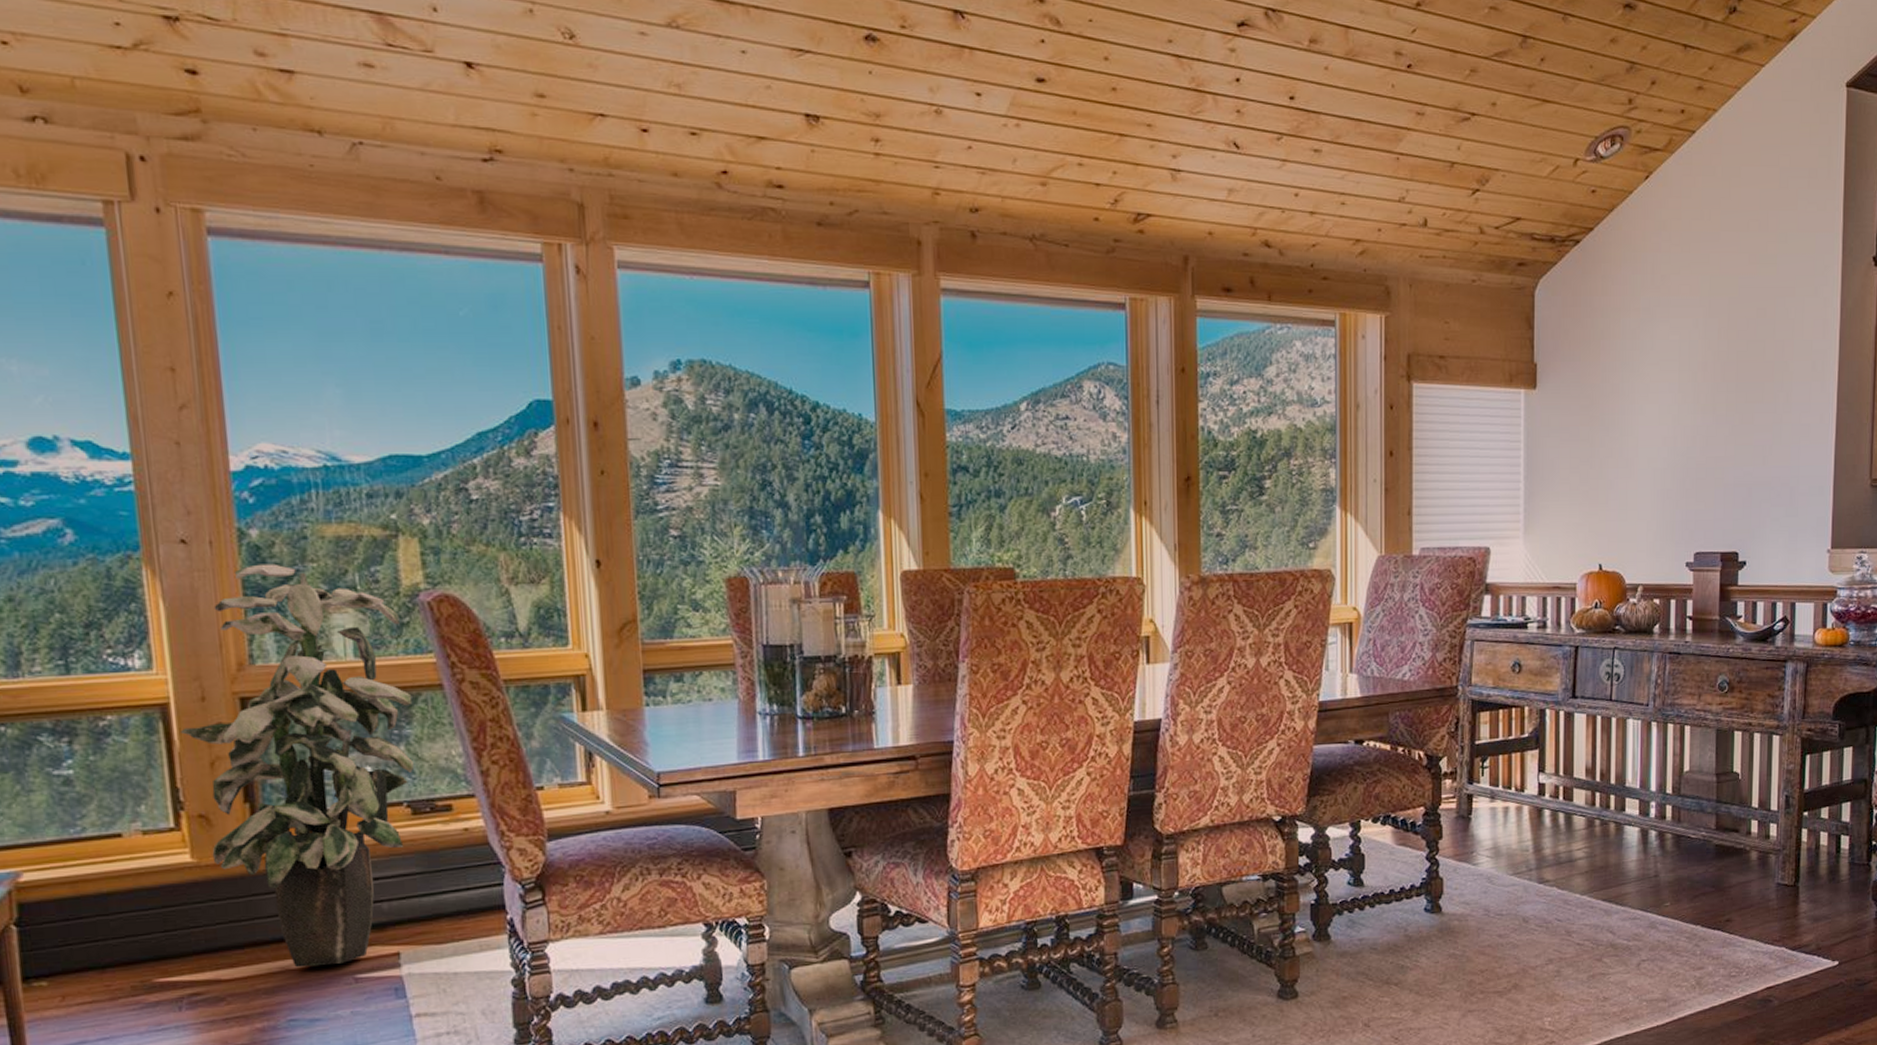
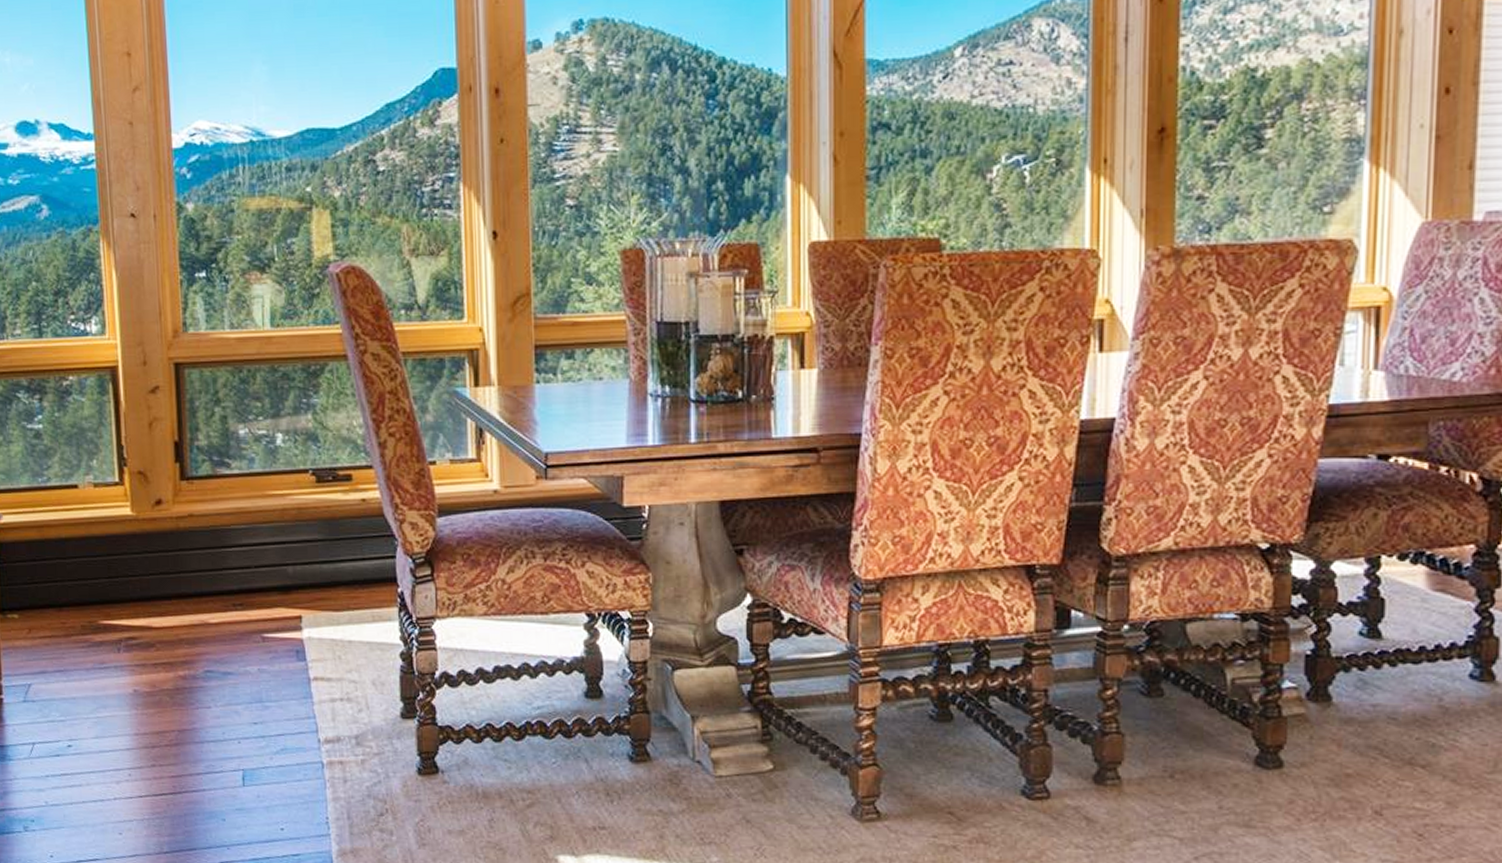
indoor plant: present [180,563,414,968] -> none [125,236,320,622]

